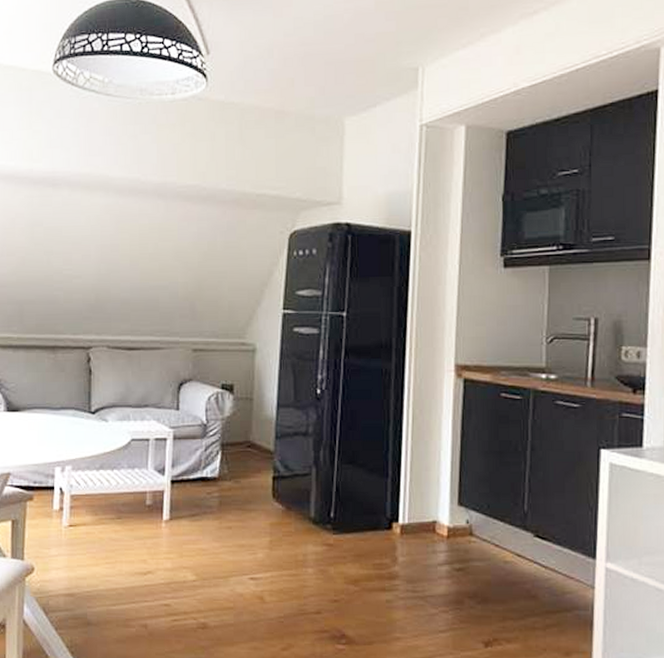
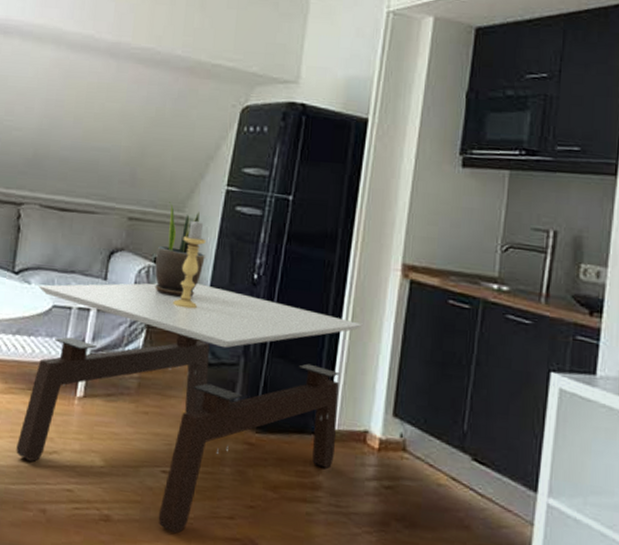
coffee table: none [113,404,423,632] -> present [16,283,363,534]
potted plant: none [223,330,269,418] -> present [154,202,205,297]
candle holder: none [244,345,269,428] -> present [173,220,207,309]

